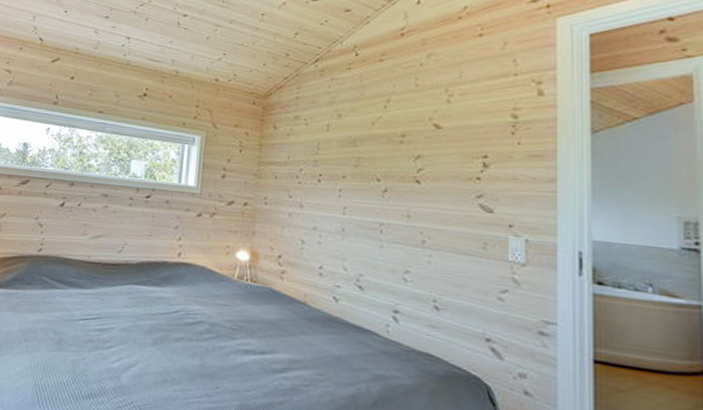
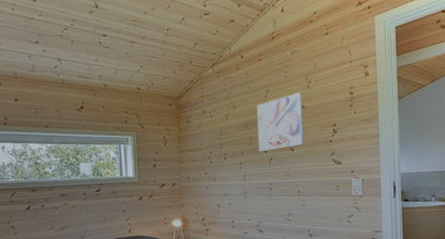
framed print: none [368,106,438,179] -> present [256,92,304,152]

